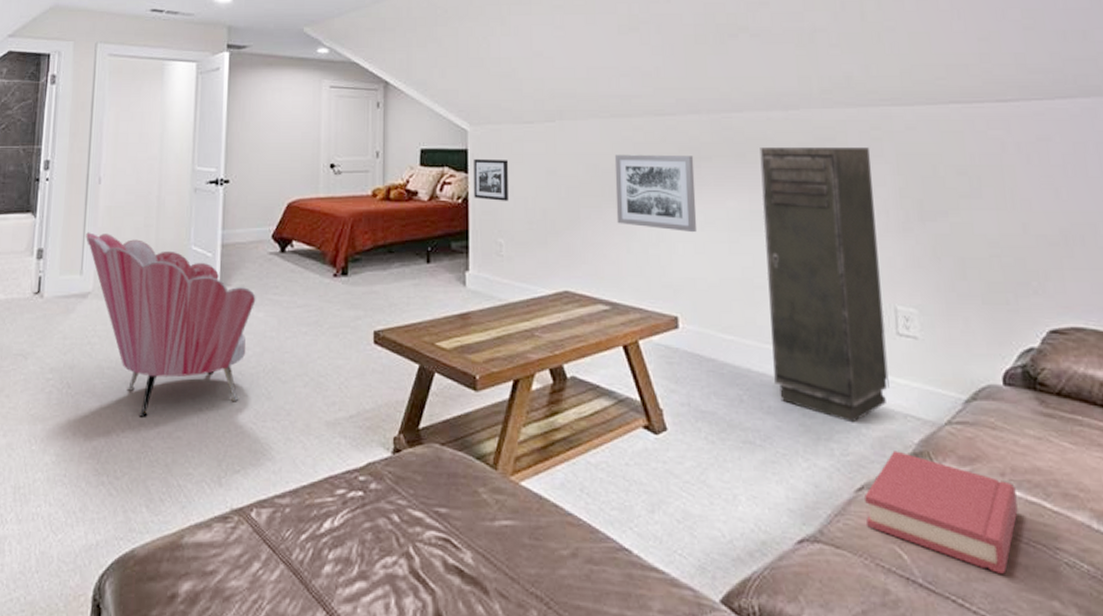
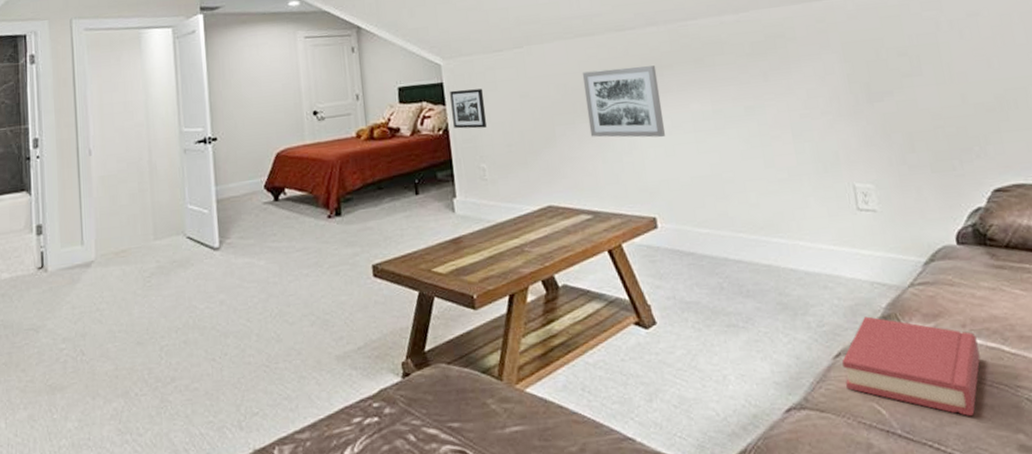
armchair: present [86,232,256,417] -> none [82,202,256,374]
storage cabinet: present [760,147,889,423] -> none [716,40,855,296]

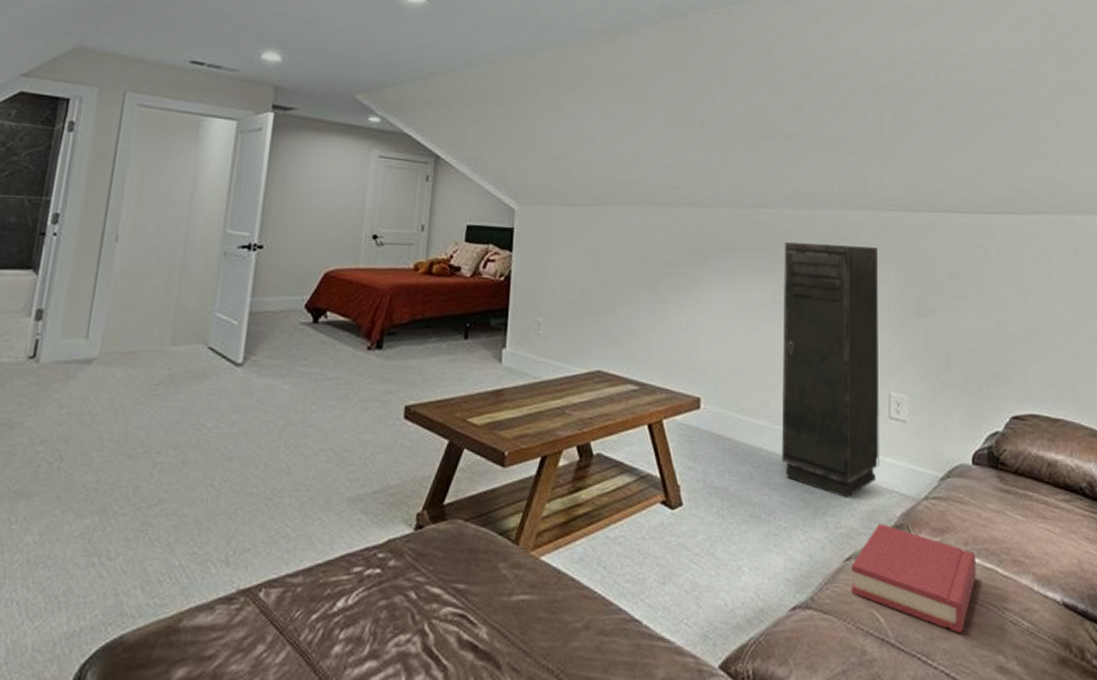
picture frame: present [450,88,486,129] -> none [517,237,552,281]
wall art: present [582,65,666,138] -> none [651,241,726,319]
storage cabinet: none [716,40,855,296] -> present [782,242,880,498]

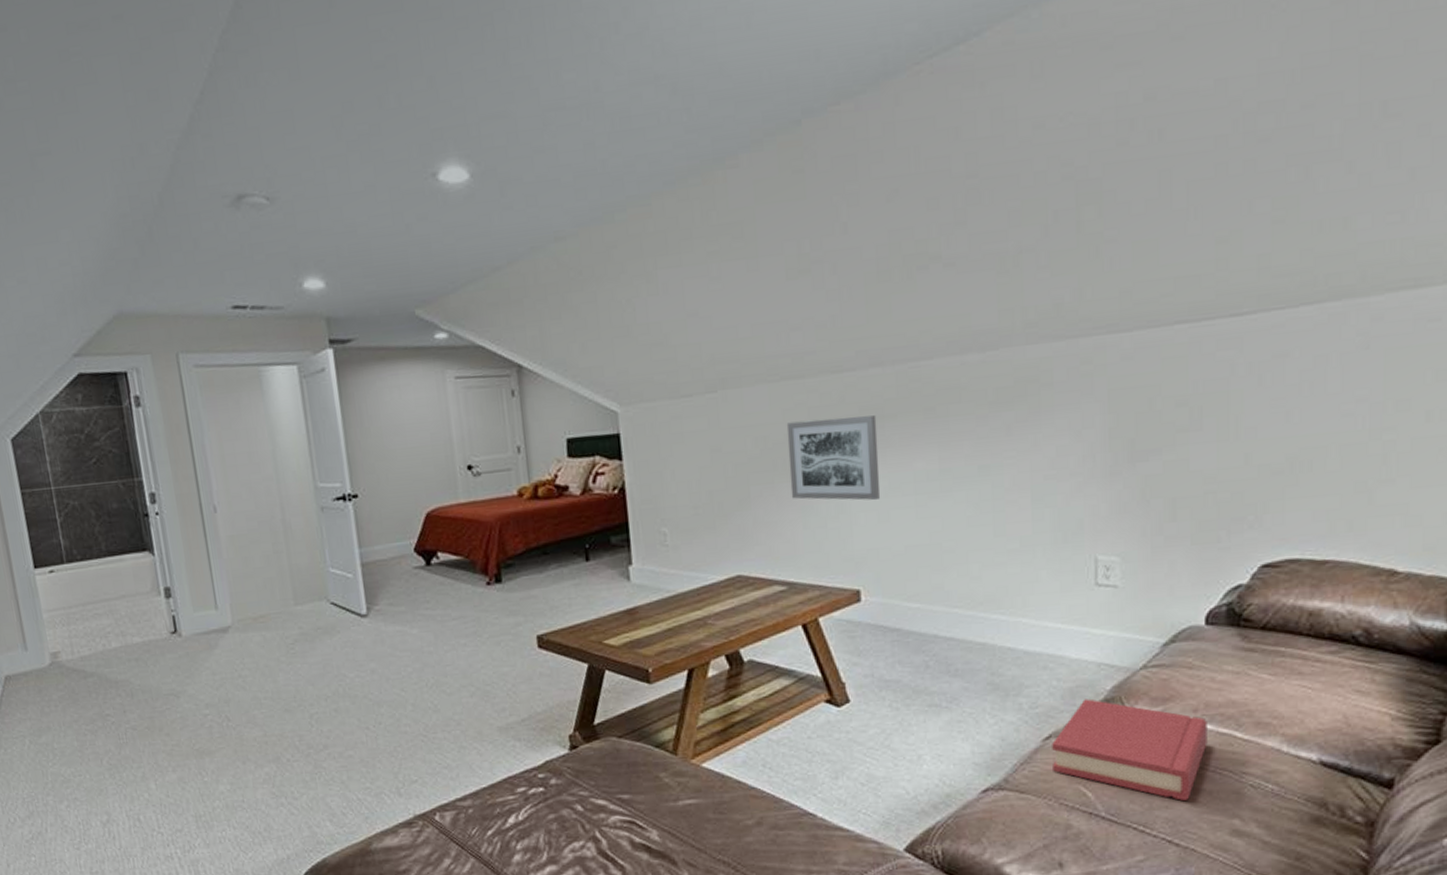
wall art: none [651,241,726,319] -> present [786,415,881,501]
storage cabinet: present [782,242,880,498] -> none [952,386,1084,677]

